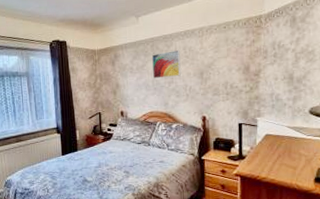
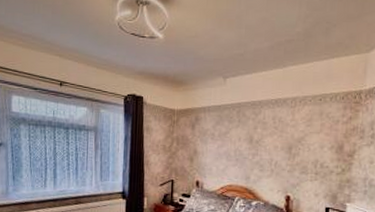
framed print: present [152,49,181,79] -> none [236,119,269,149]

